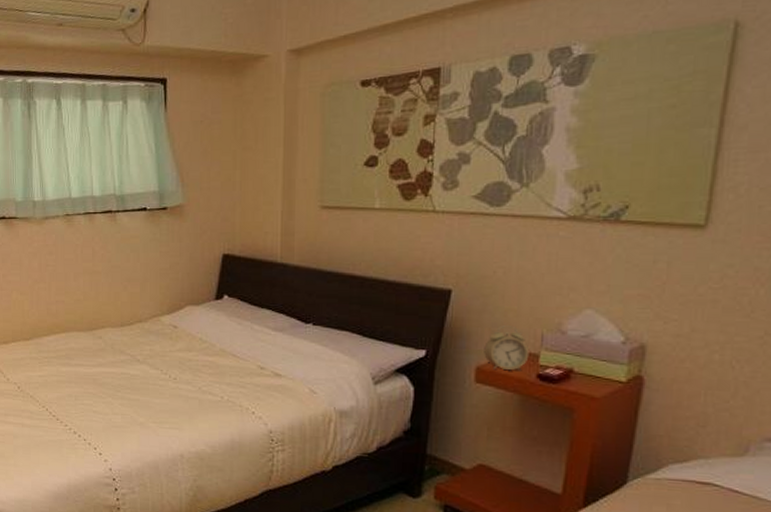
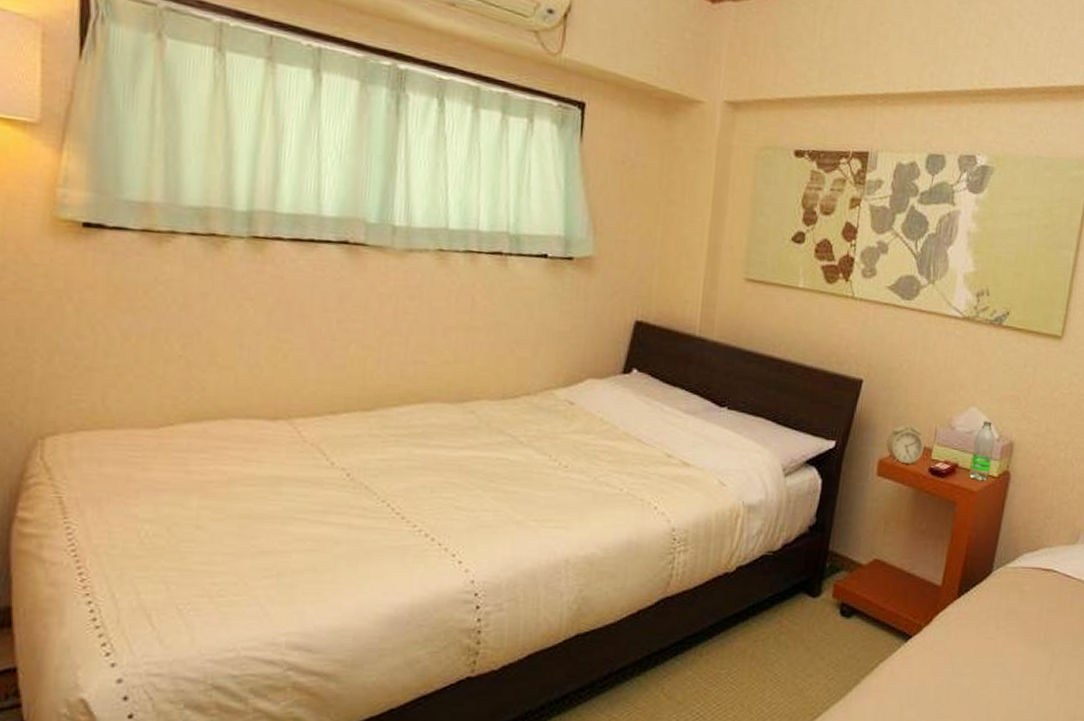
bottle: none [588,323,619,387] -> present [969,421,995,482]

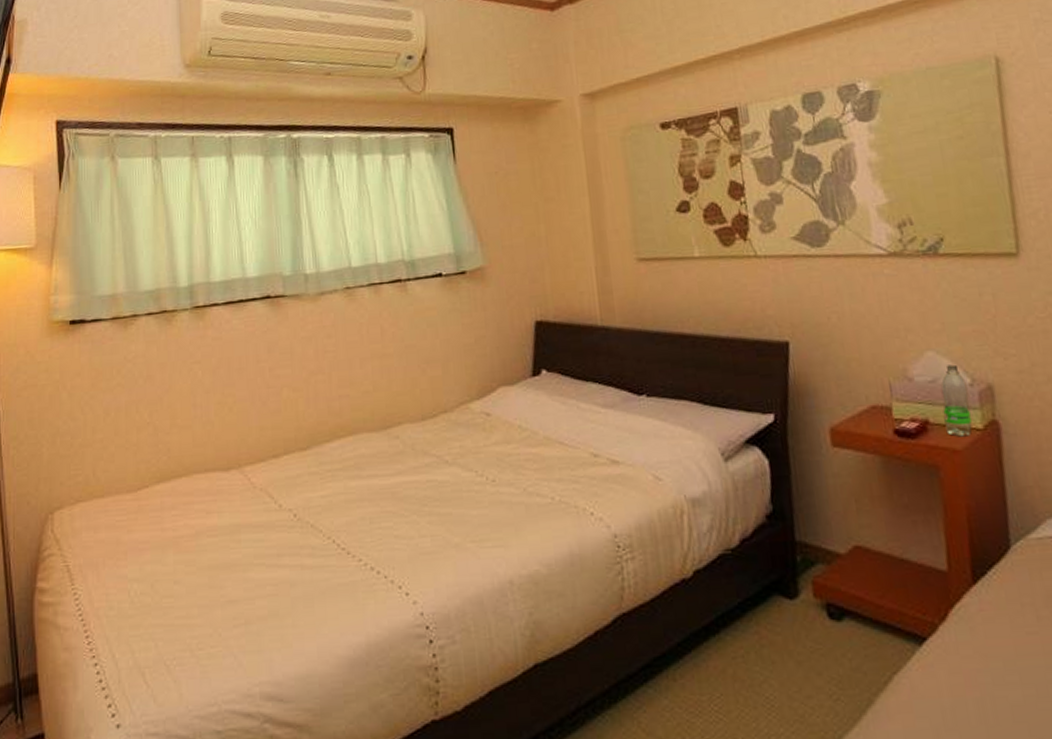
alarm clock: present [886,419,925,465] -> none [833,376,882,429]

